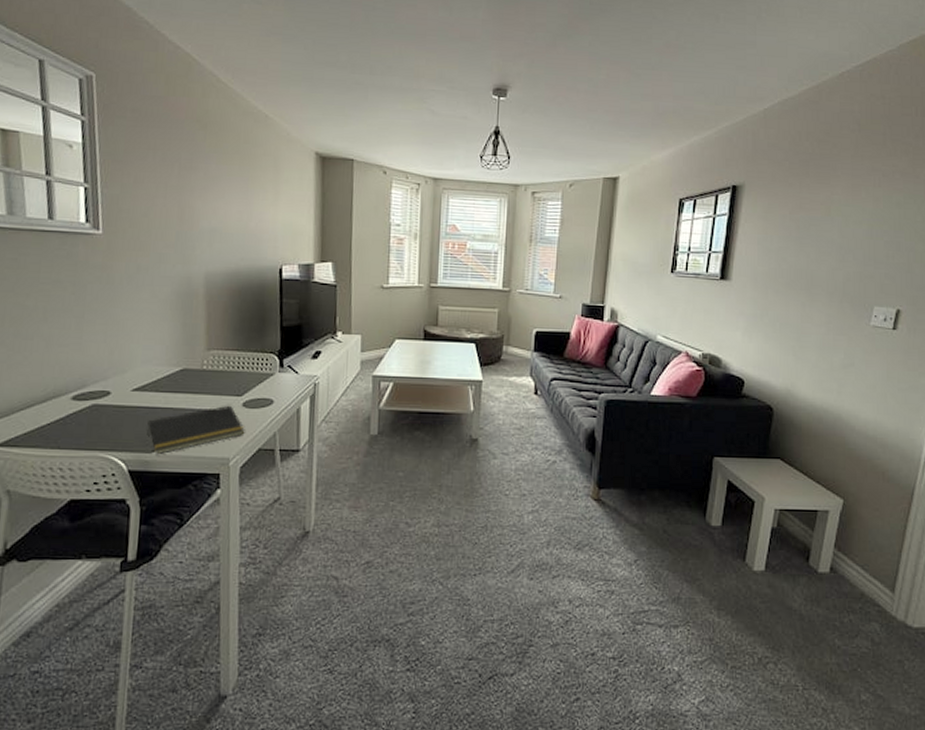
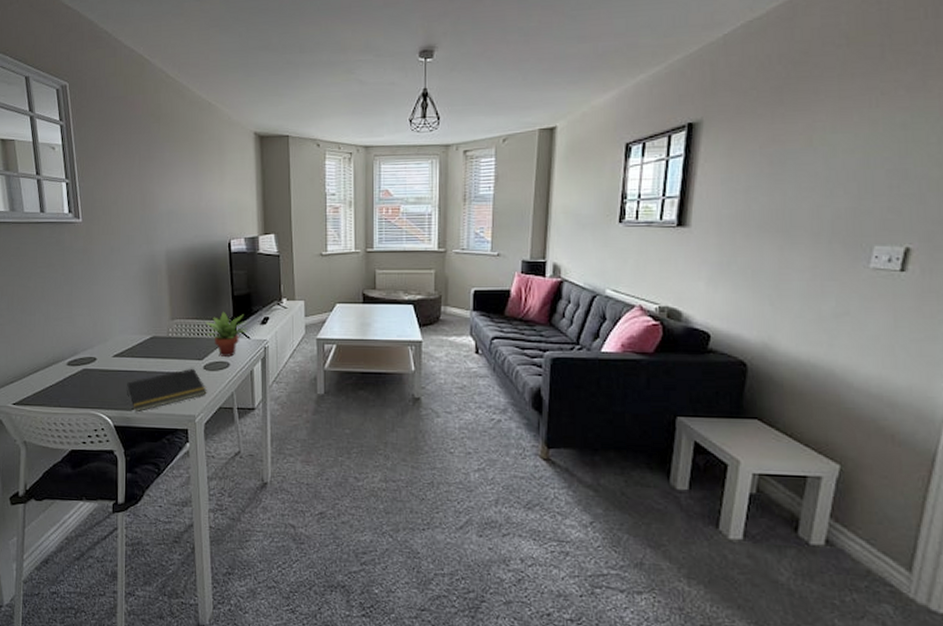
succulent plant: none [247,343,297,393] -> present [205,311,248,357]

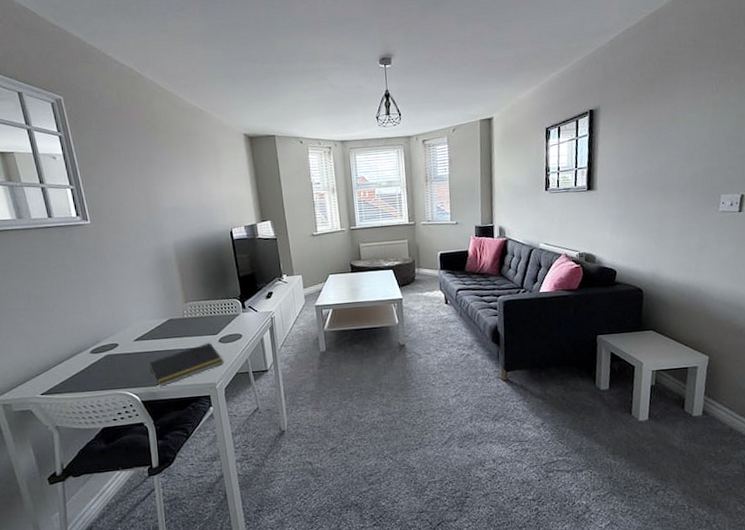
succulent plant: present [205,311,248,357] -> none [216,291,255,330]

